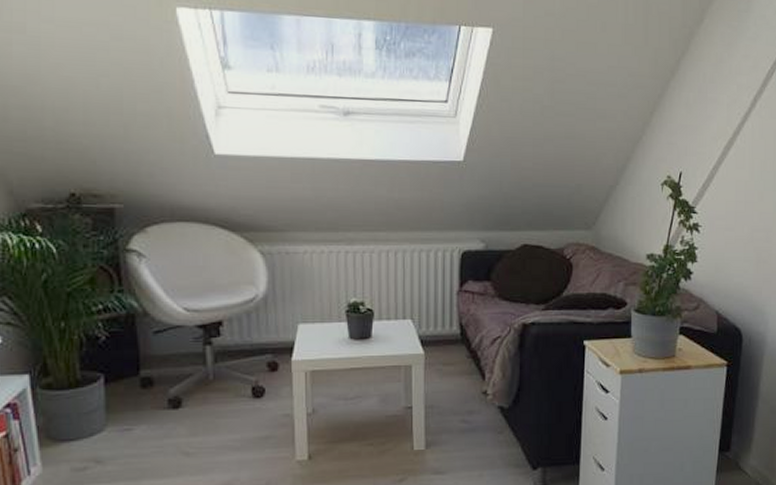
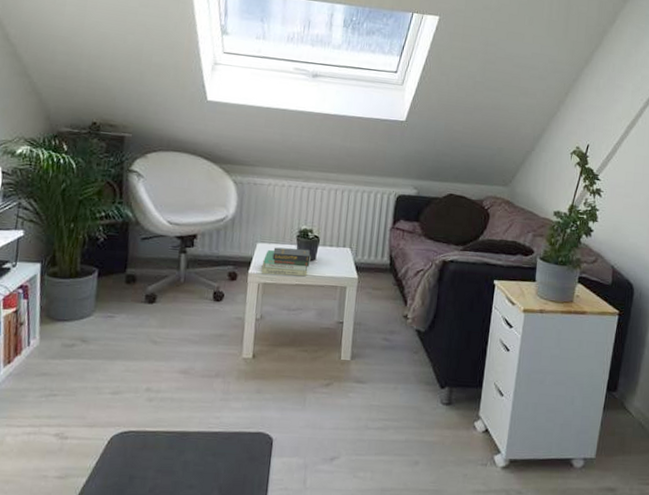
books: none [307,325,365,361] -> present [261,247,311,277]

